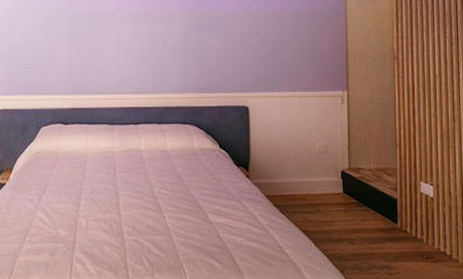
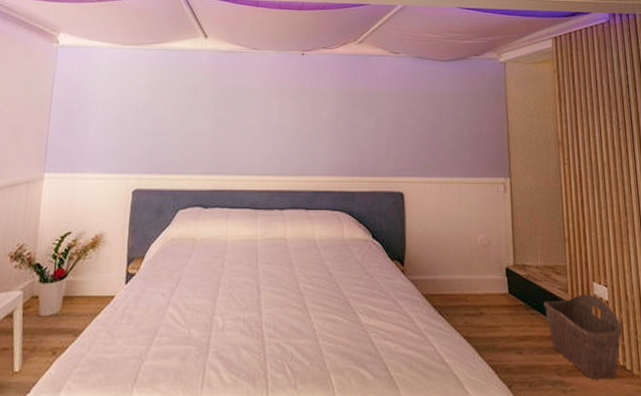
wicker basket: none [374,191,445,264] -> present [543,293,623,380]

